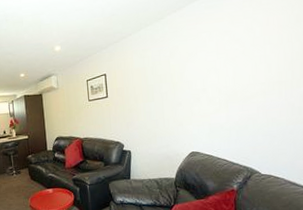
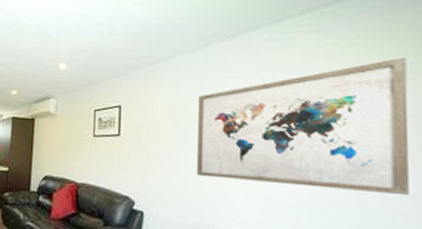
wall art: none [161,10,296,118] -> present [197,57,409,196]

